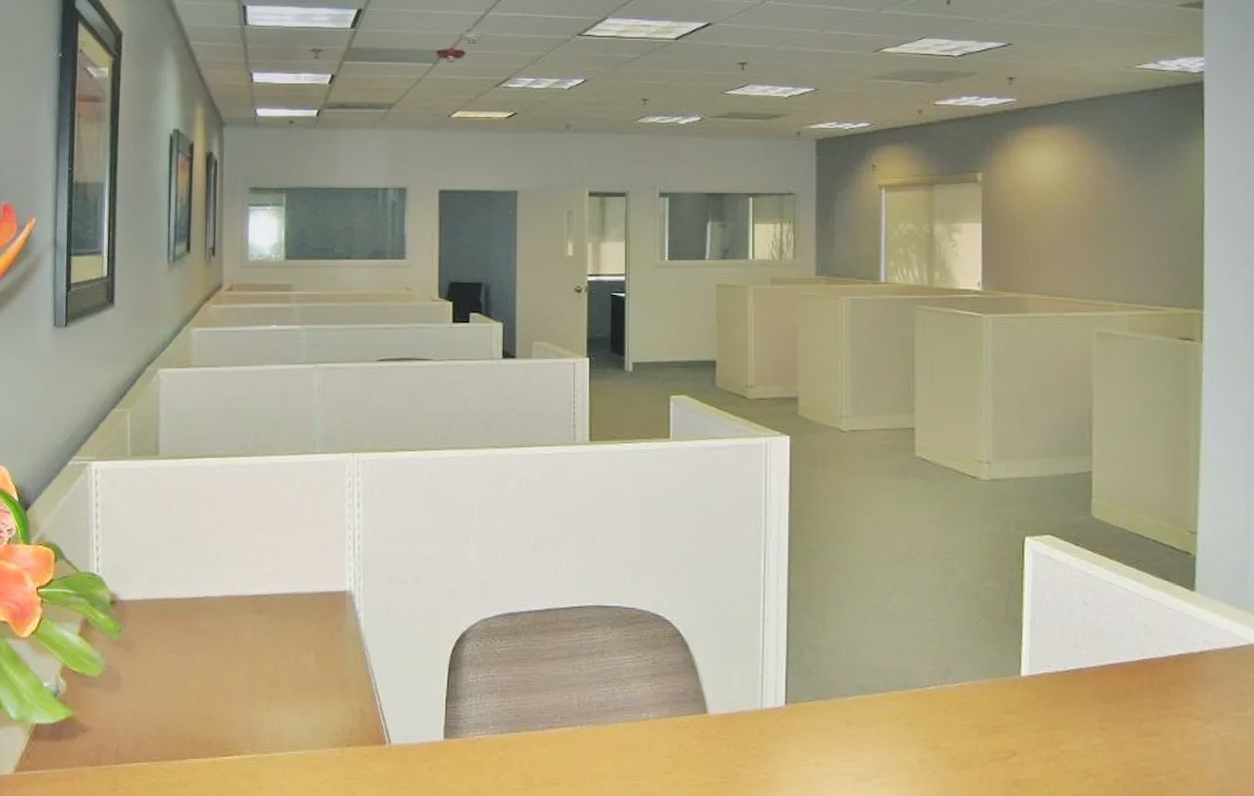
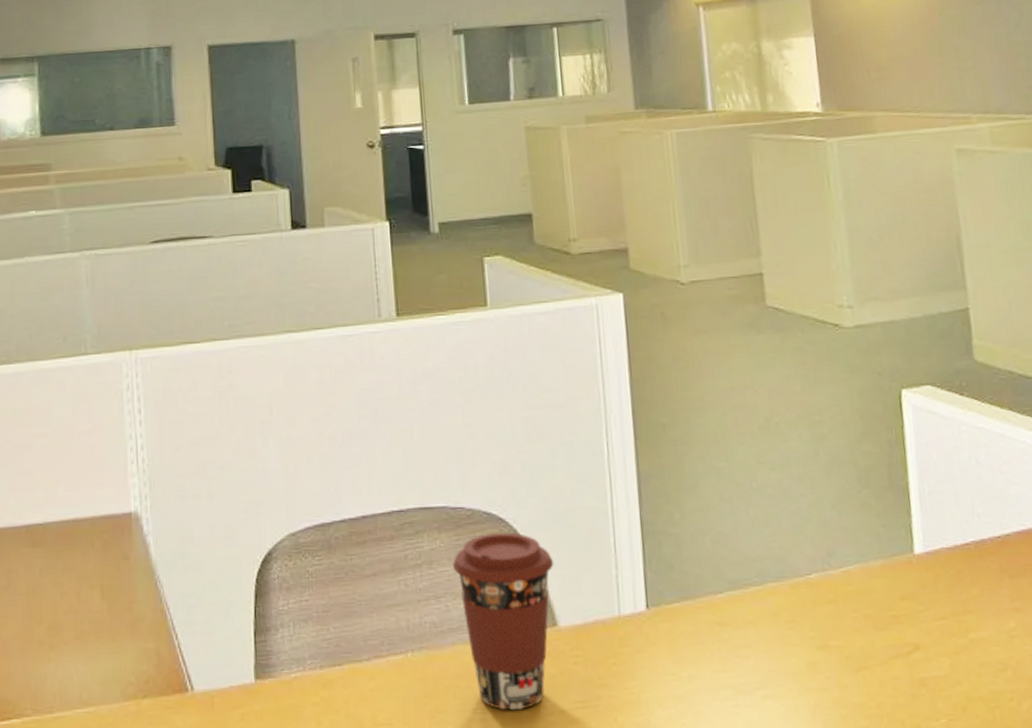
coffee cup: none [622,632,709,780] -> present [453,532,554,711]

